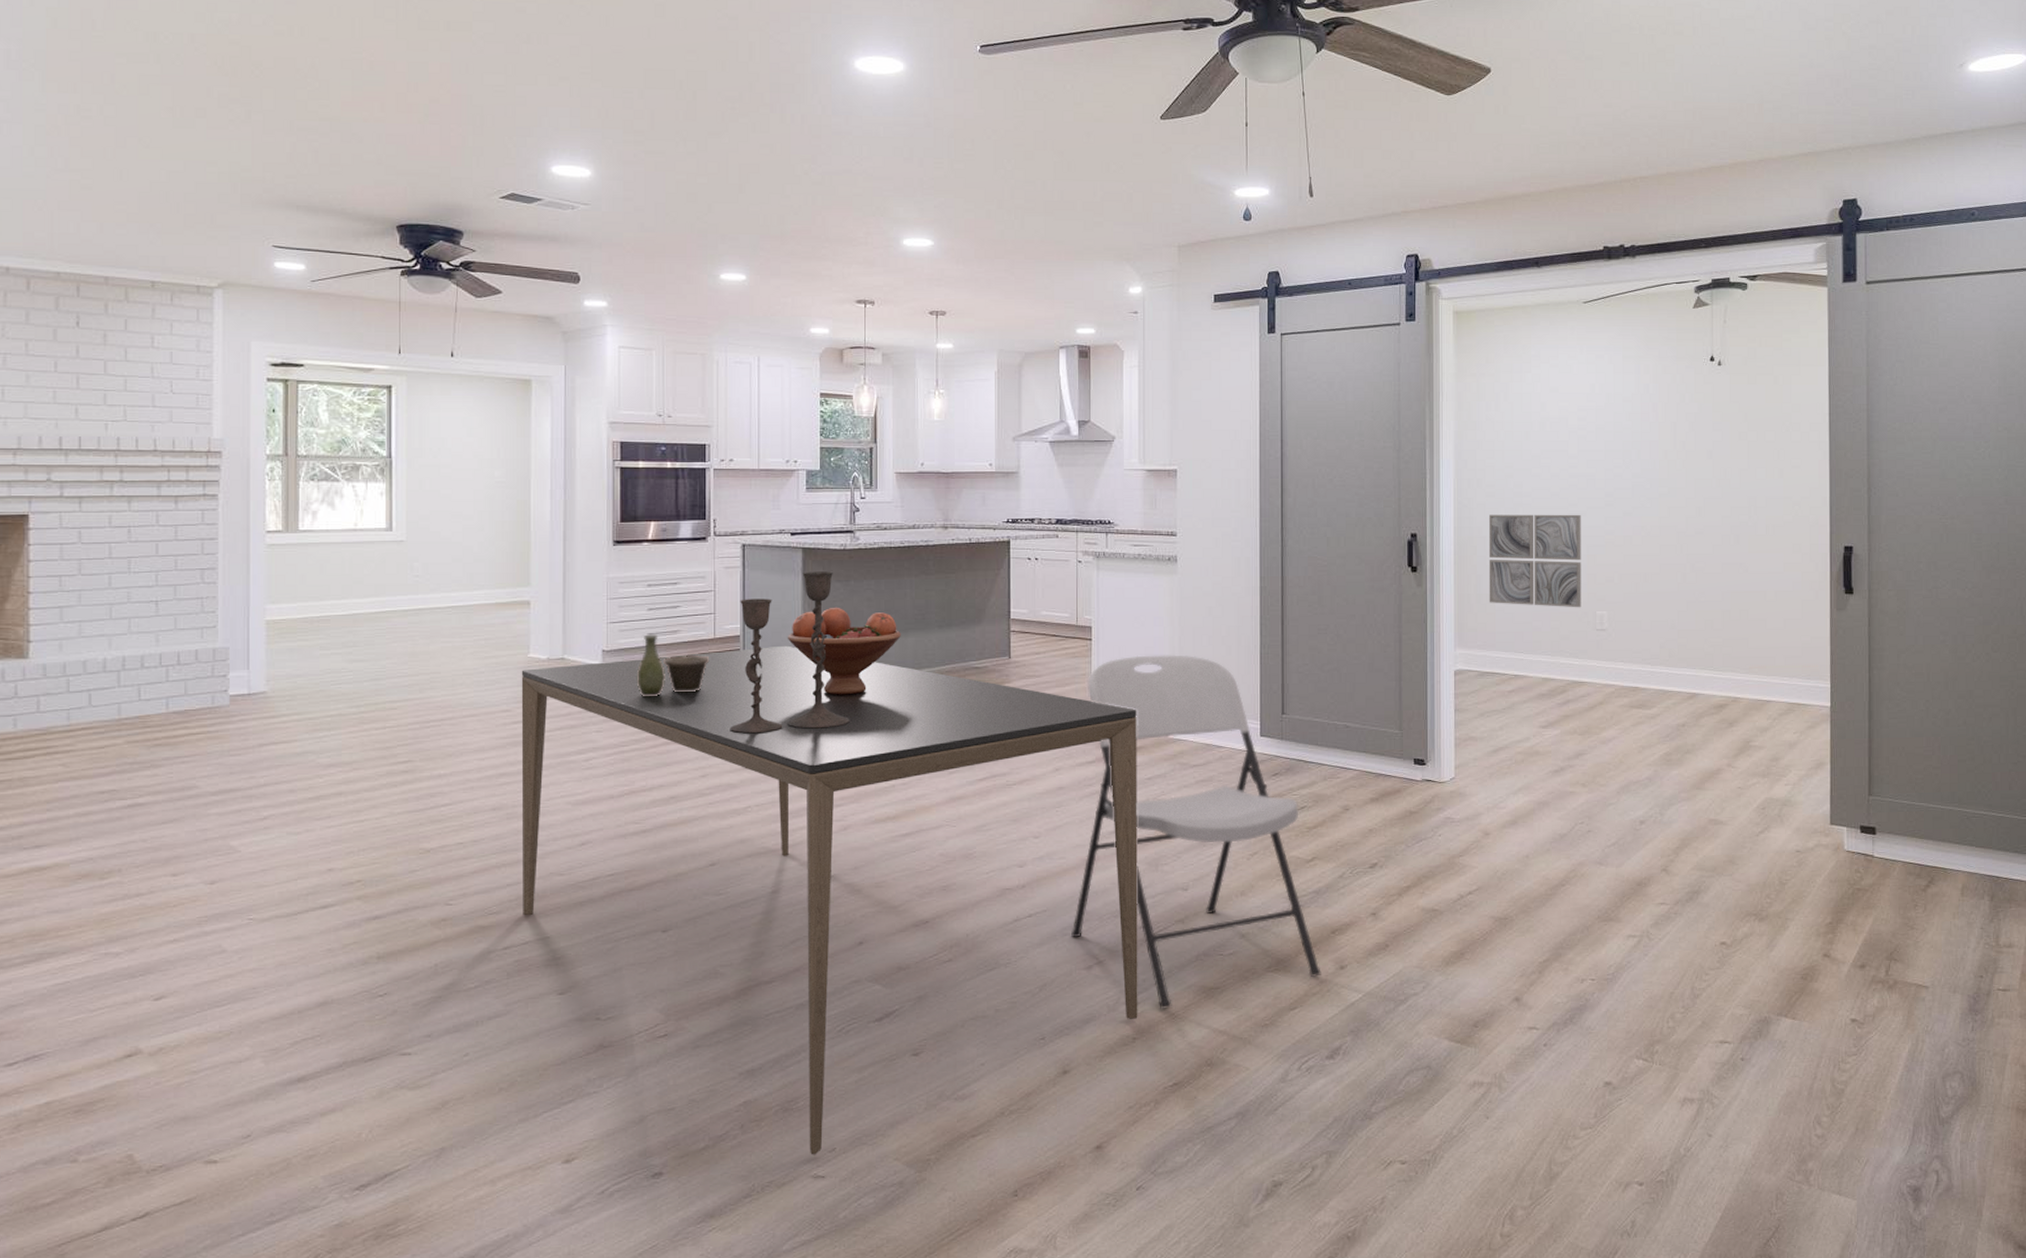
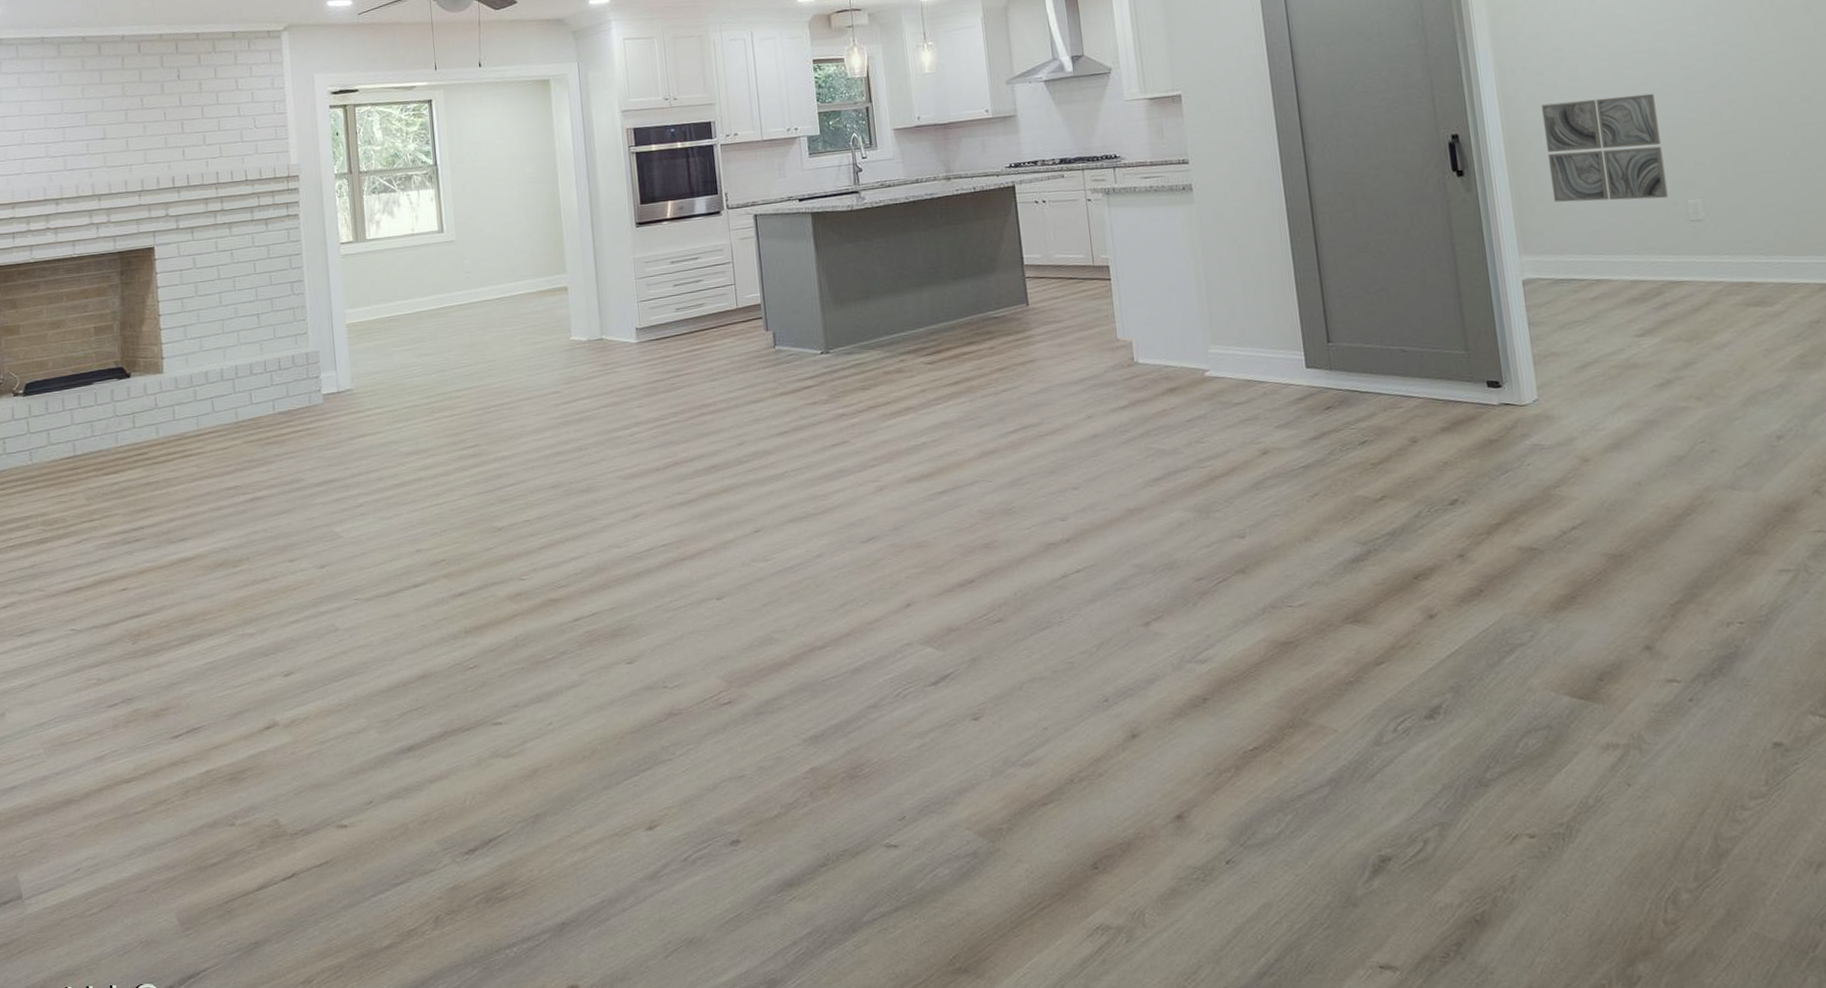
dining table: present [521,645,1138,1155] -> none [565,310,1206,824]
vase: present [636,634,710,697] -> none [668,309,735,370]
candlestick: present [730,571,850,734] -> none [757,233,875,400]
fruit bowl: present [787,607,901,695] -> none [805,268,916,356]
chair: present [1070,655,1321,1009] -> none [1111,287,1408,667]

